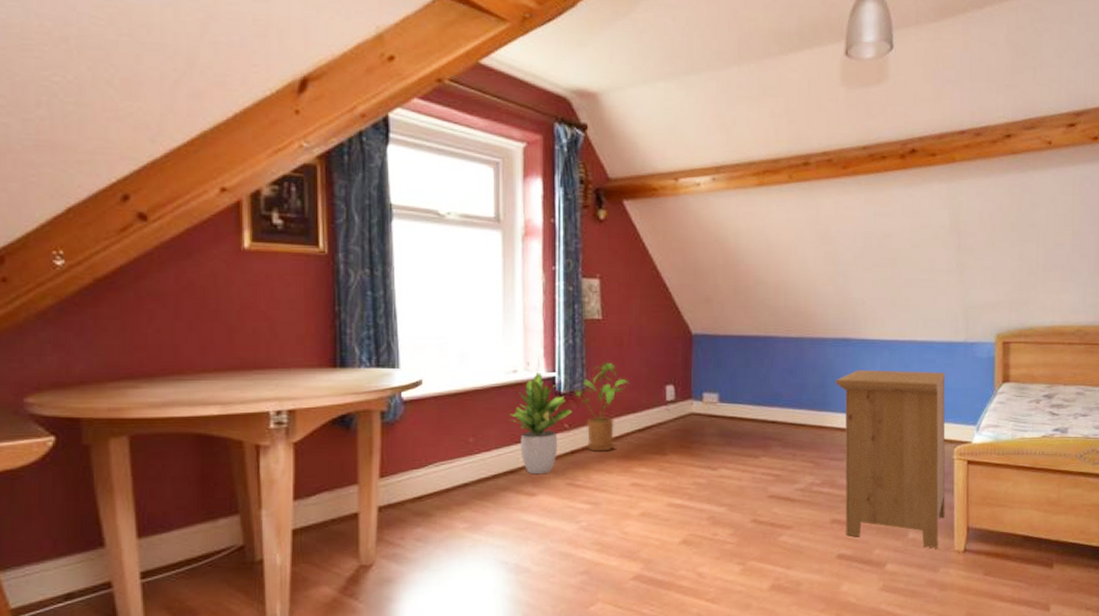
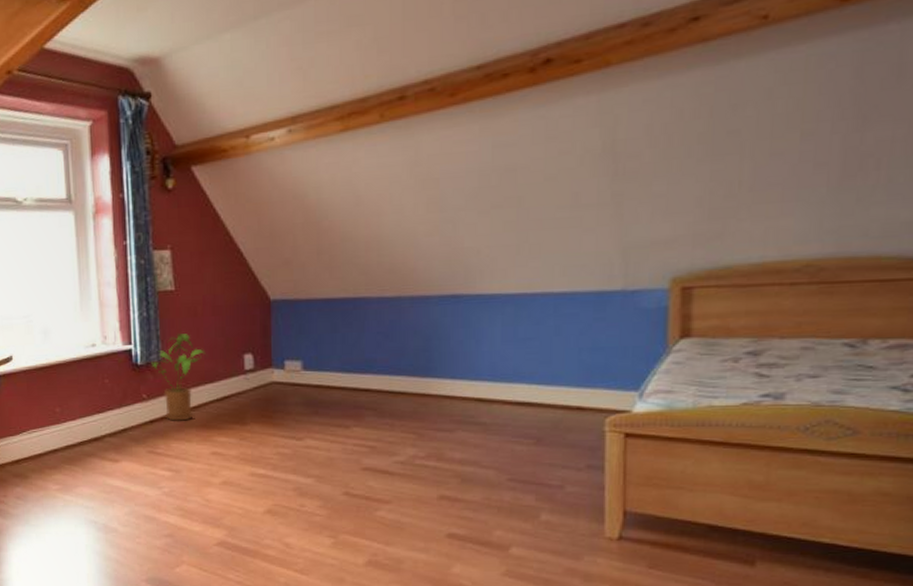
potted plant: present [509,373,572,475] -> none [90,346,150,442]
nightstand: present [835,369,946,549] -> none [443,328,594,534]

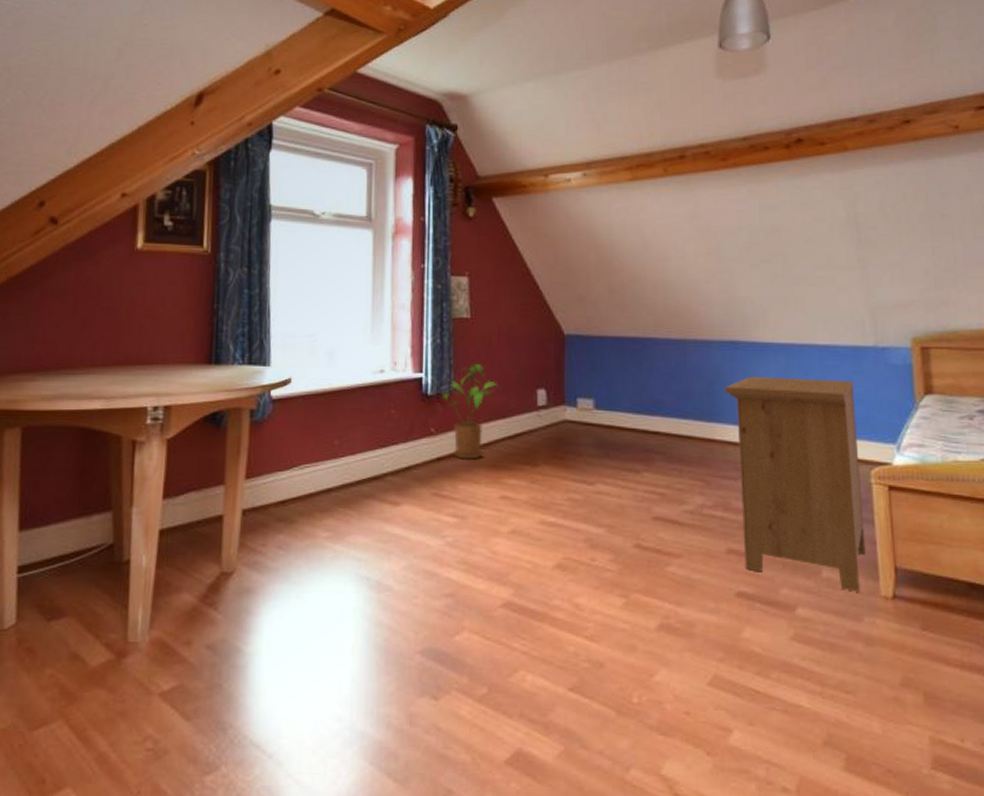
nightstand: none [443,328,594,534] -> present [724,376,866,592]

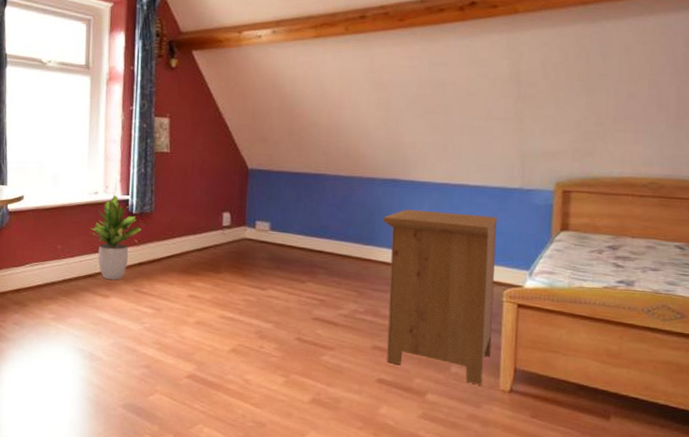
potted plant: none [375,373,439,482] -> present [90,195,142,280]
house plant: present [442,364,499,460] -> none [144,190,191,266]

